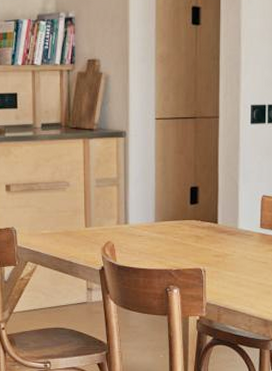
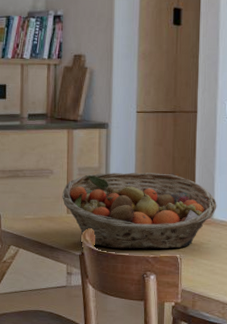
fruit basket: none [80,182,242,263] -> present [62,172,217,250]

